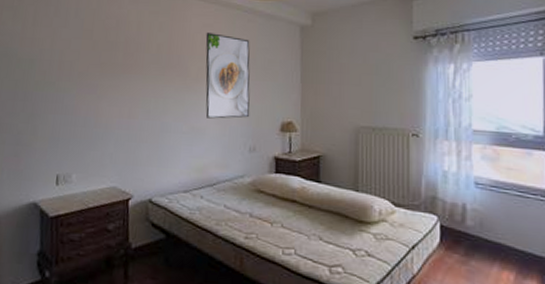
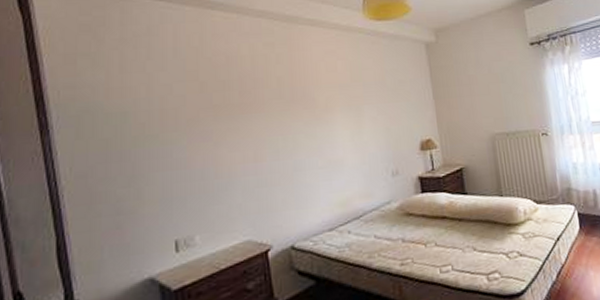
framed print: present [205,31,250,119] -> none [329,58,388,149]

